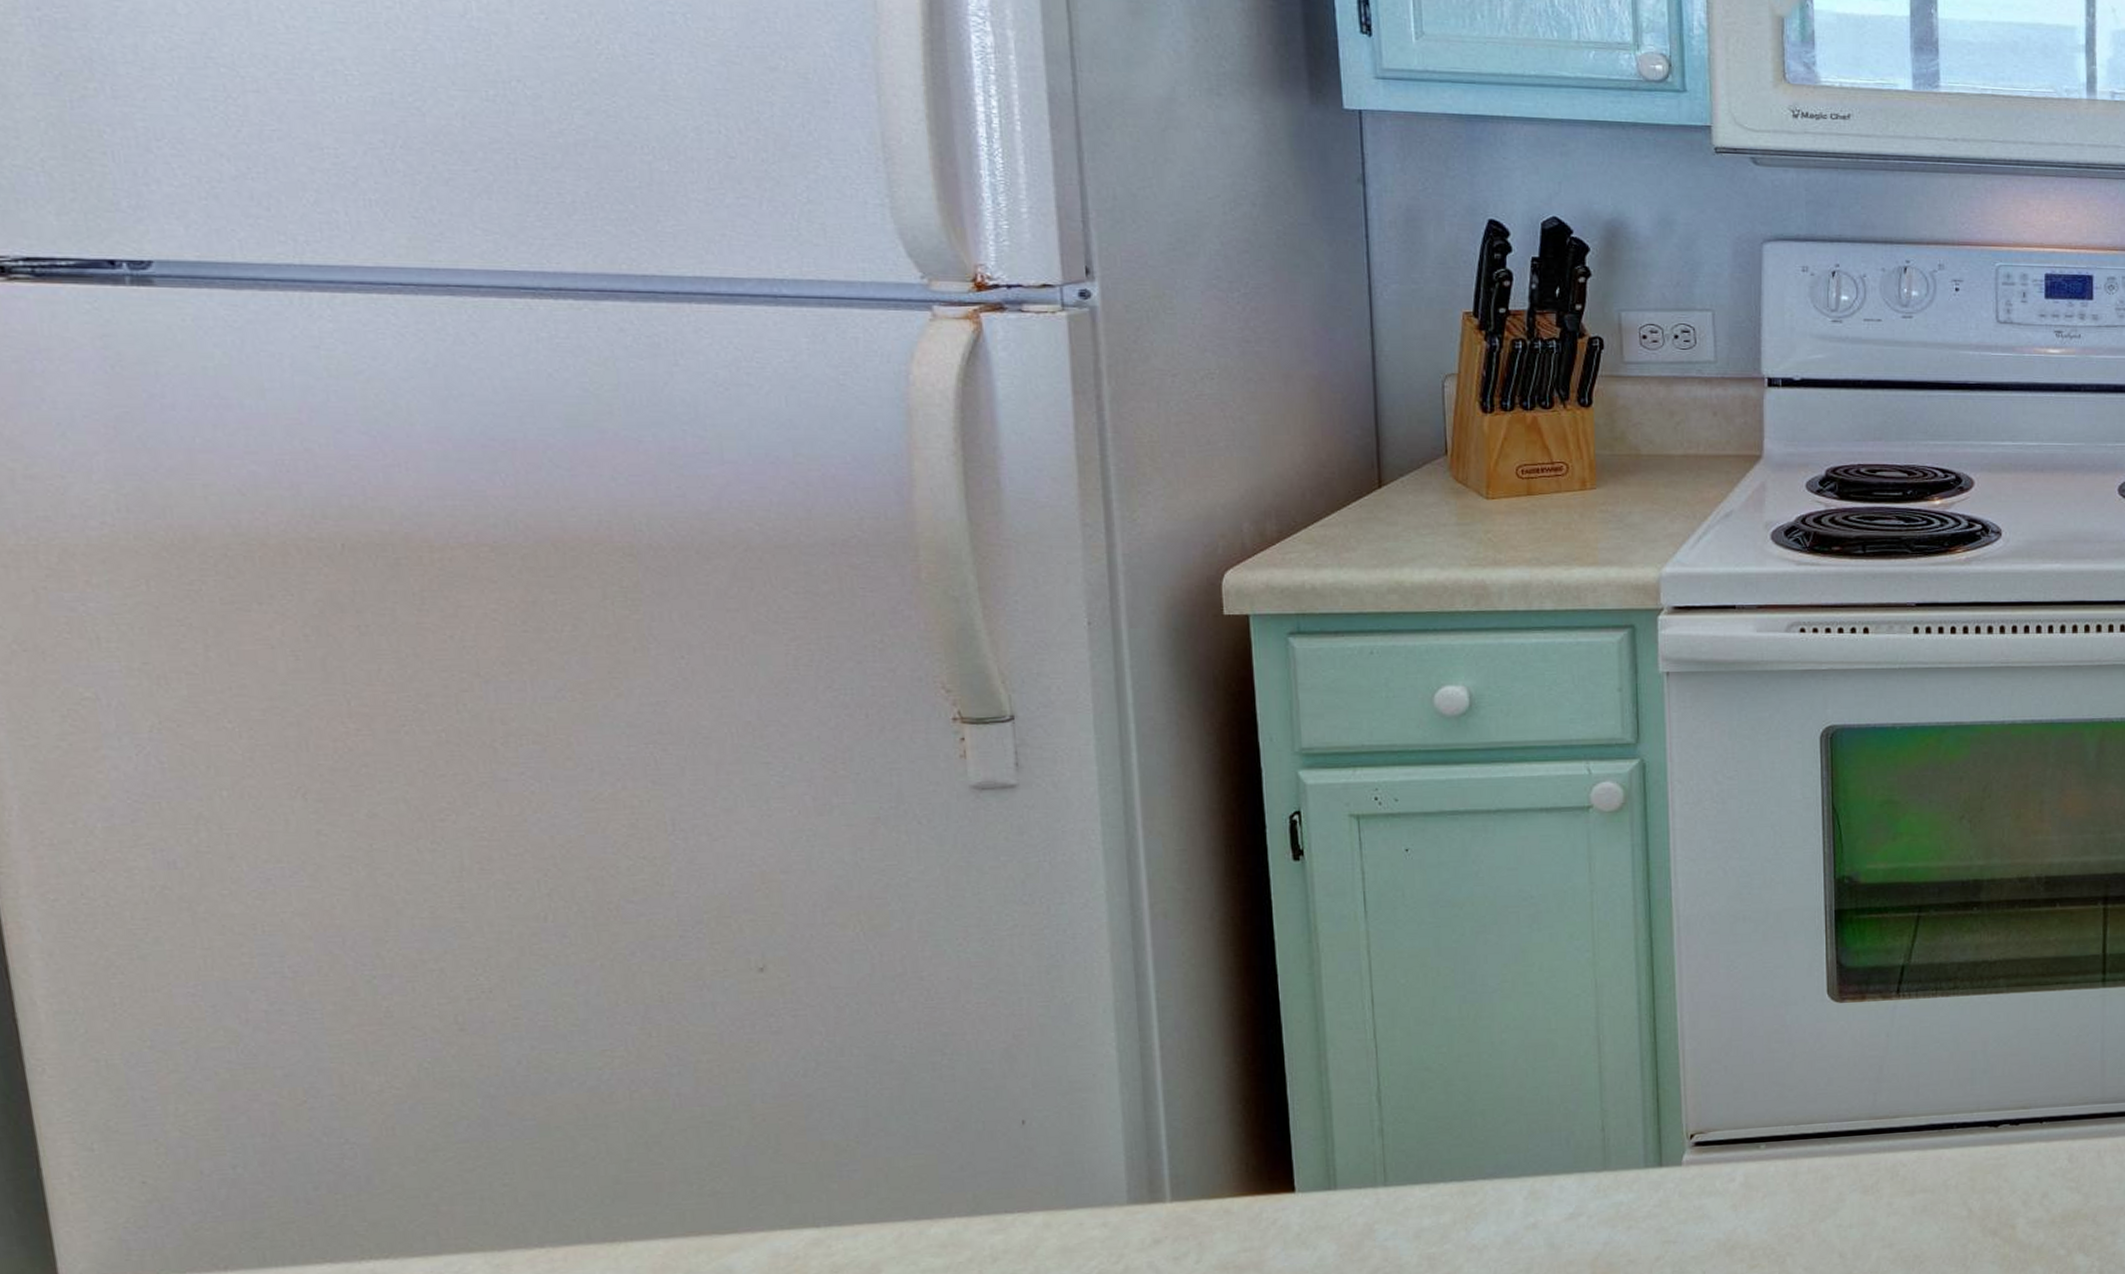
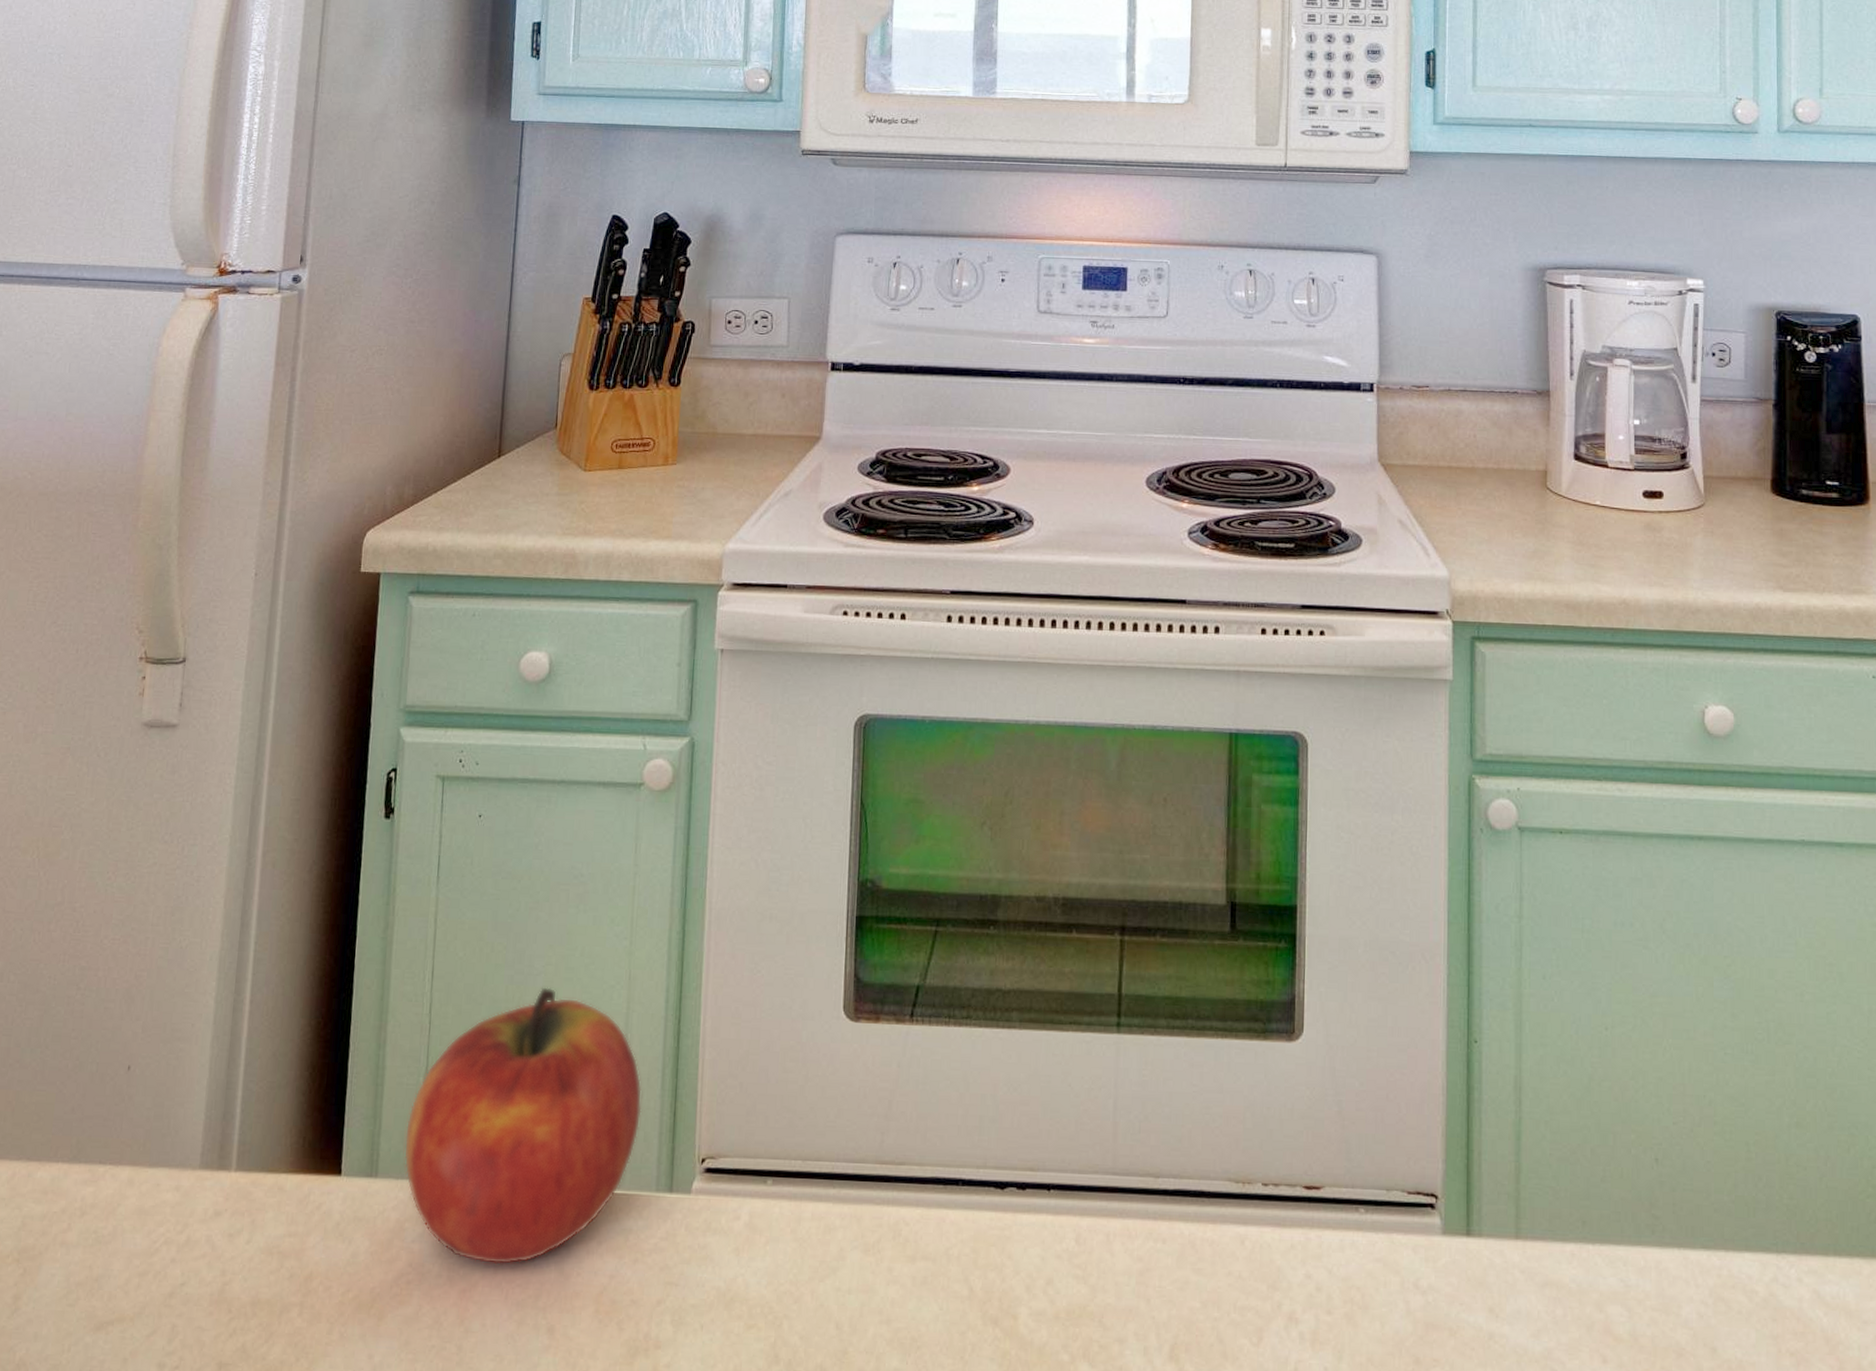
fruit: none [1362,1002,1622,1249] -> present [403,987,643,1265]

